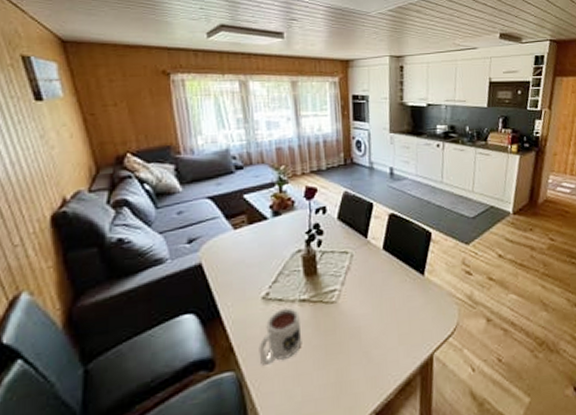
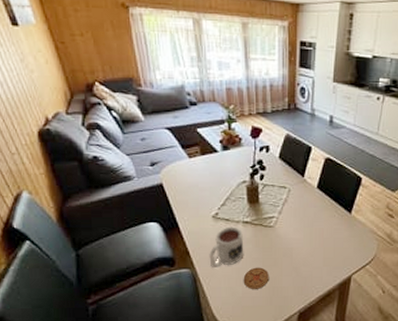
coaster: none [302,357,334,389] -> present [243,267,269,289]

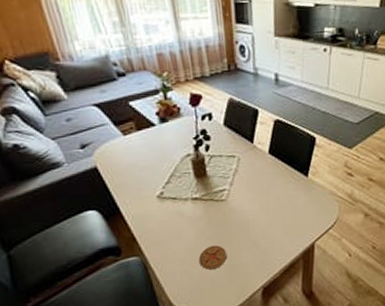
mug: present [209,226,244,267] -> none [158,204,197,252]

